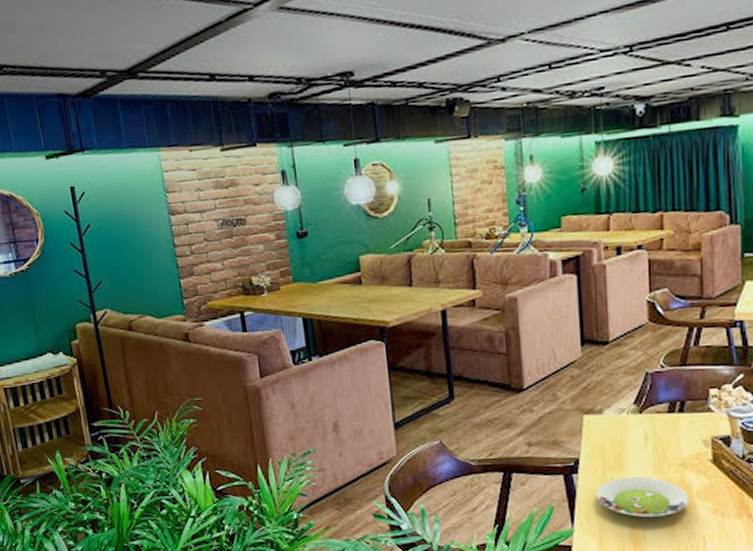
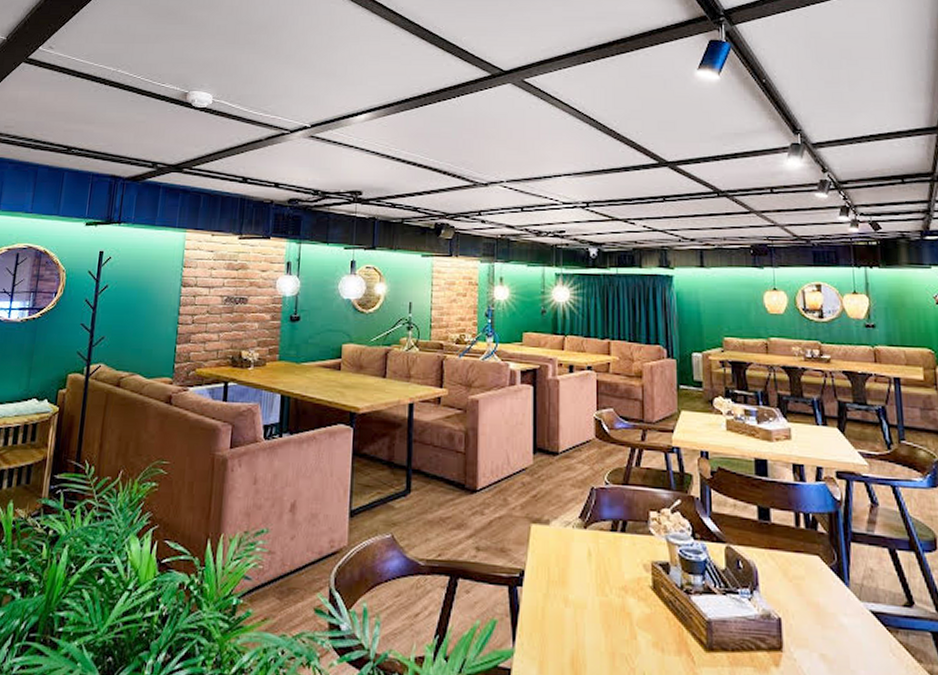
salad plate: present [595,476,689,517] -> none [538,595,630,645]

